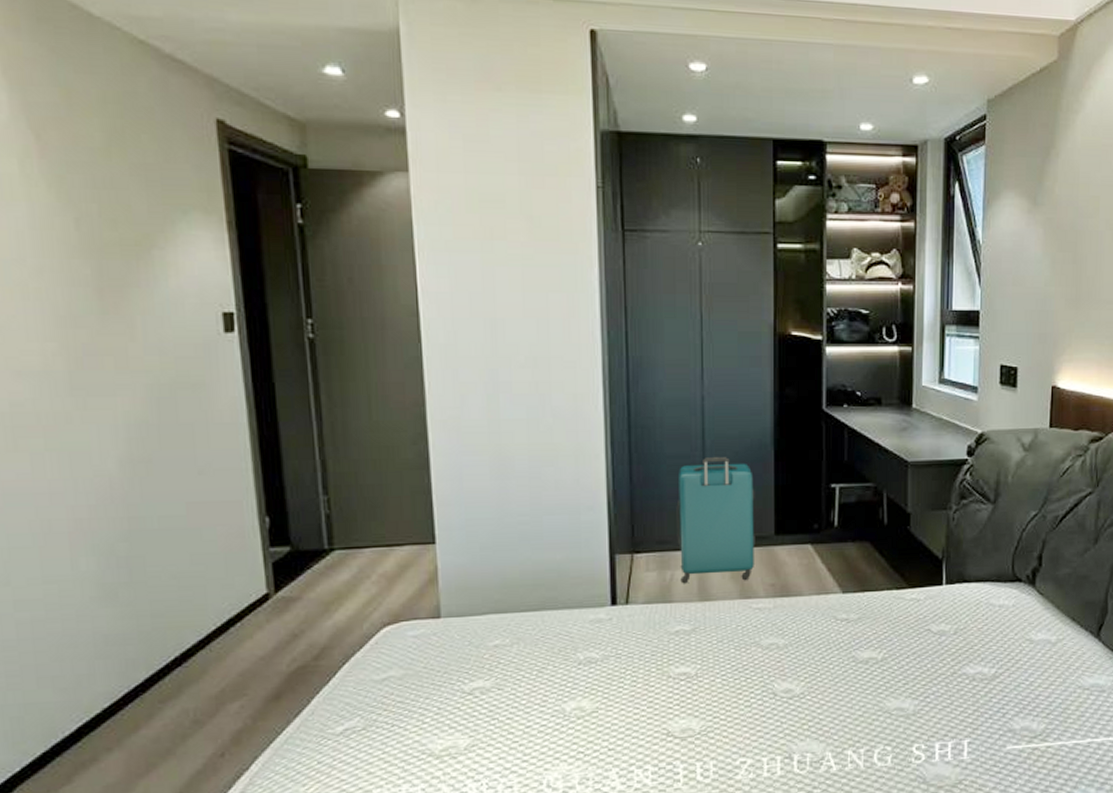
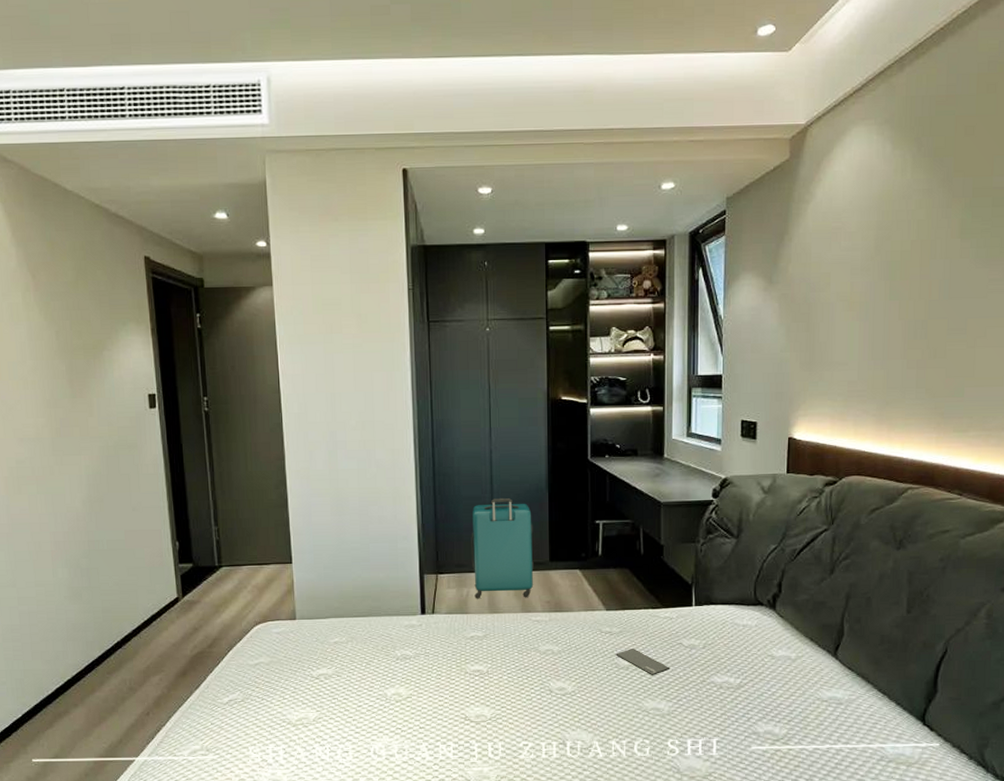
smartphone: none [853,638,916,669] -> present [616,649,669,675]

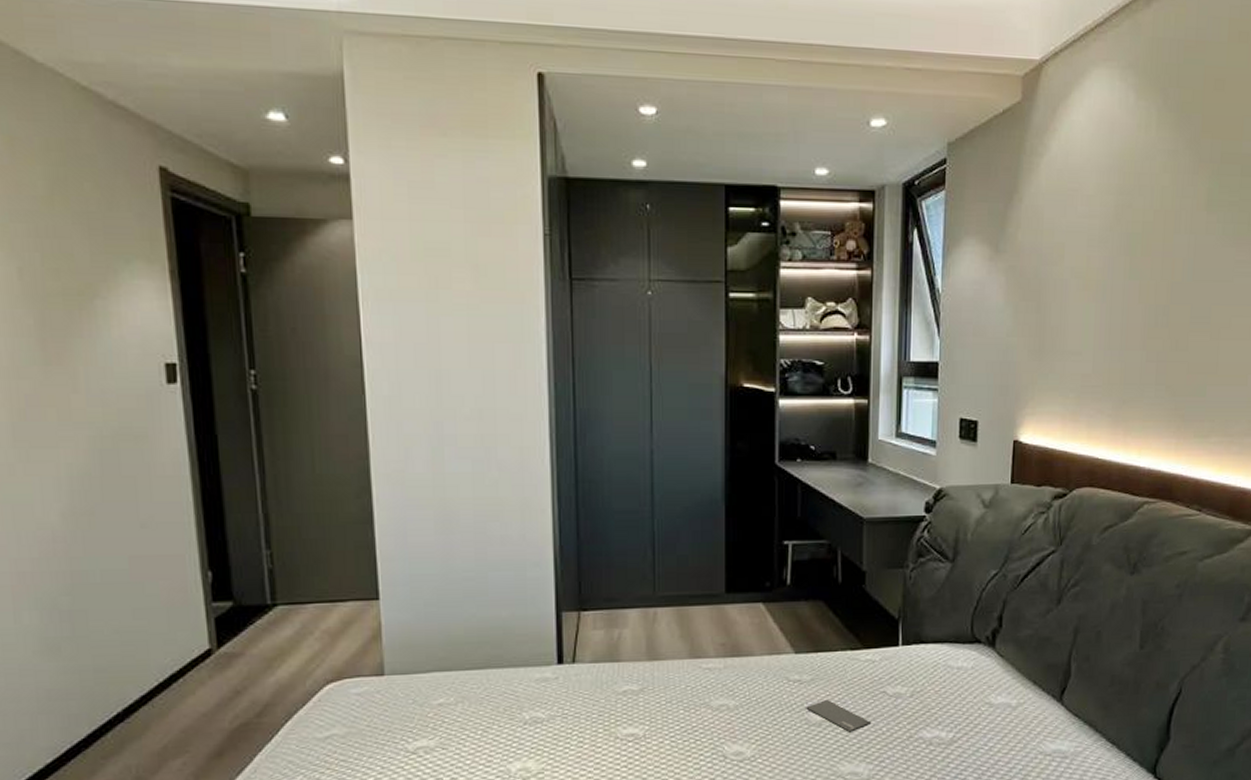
suitcase: present [471,497,534,599] -> none [624,511,705,643]

